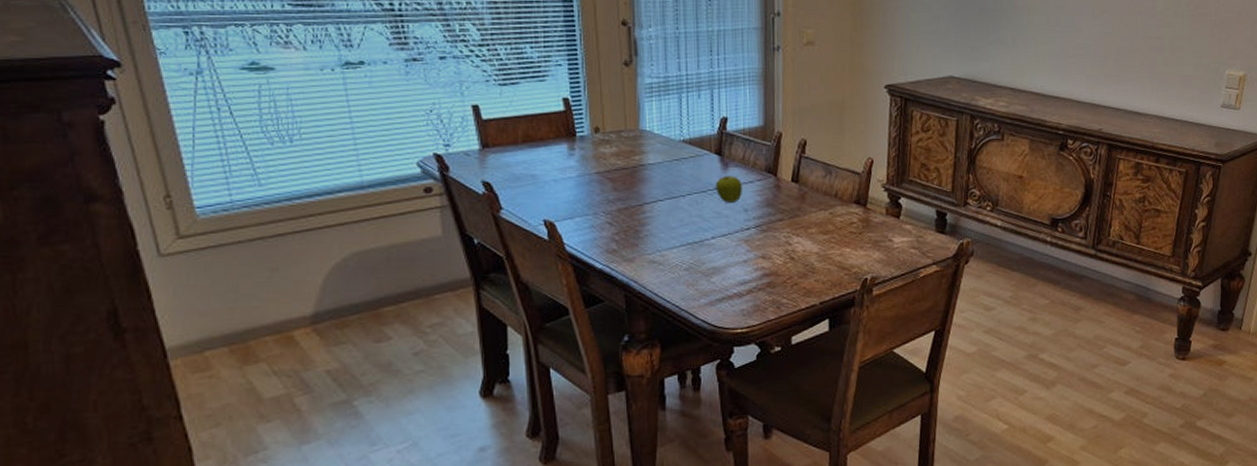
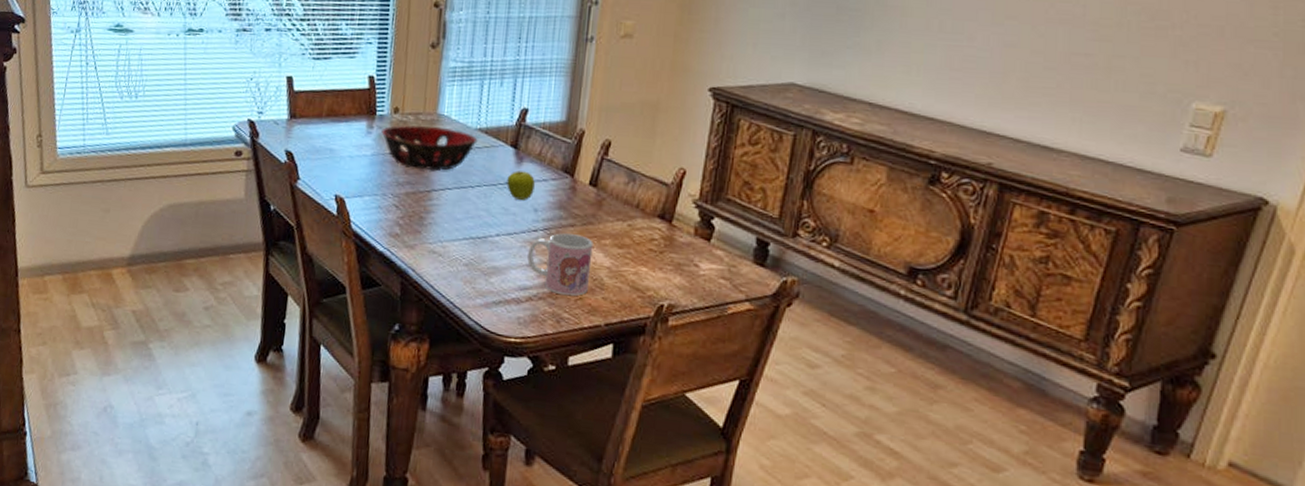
decorative bowl: none [584,142,683,186] -> present [381,125,478,171]
mug: none [744,227,802,284] -> present [527,233,593,297]

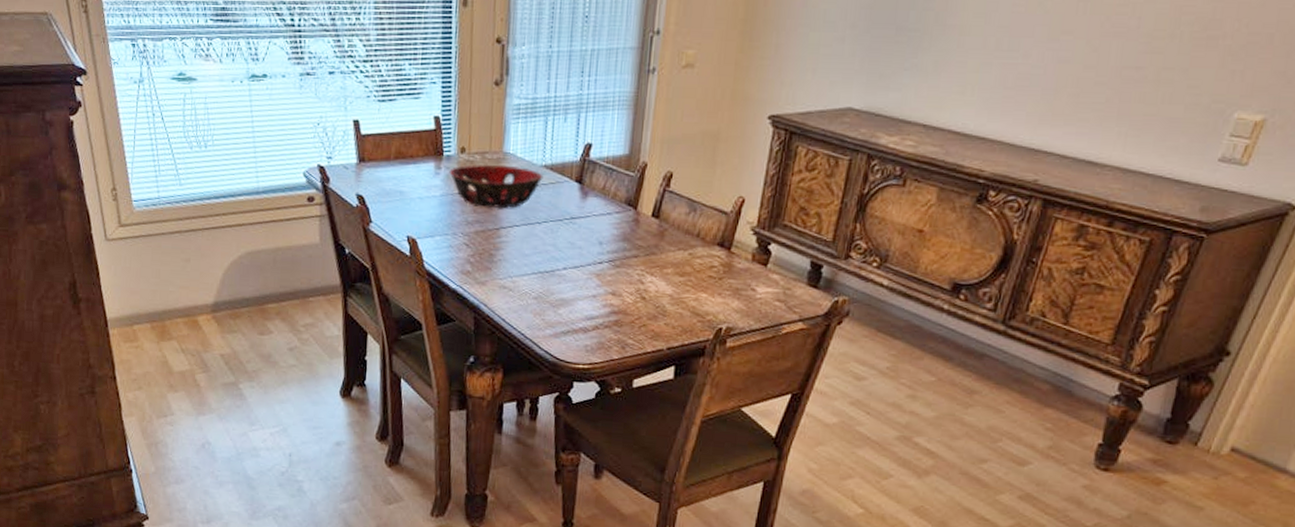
fruit: present [506,170,535,200] -> none [572,205,600,234]
mug: present [527,233,593,297] -> none [593,264,656,324]

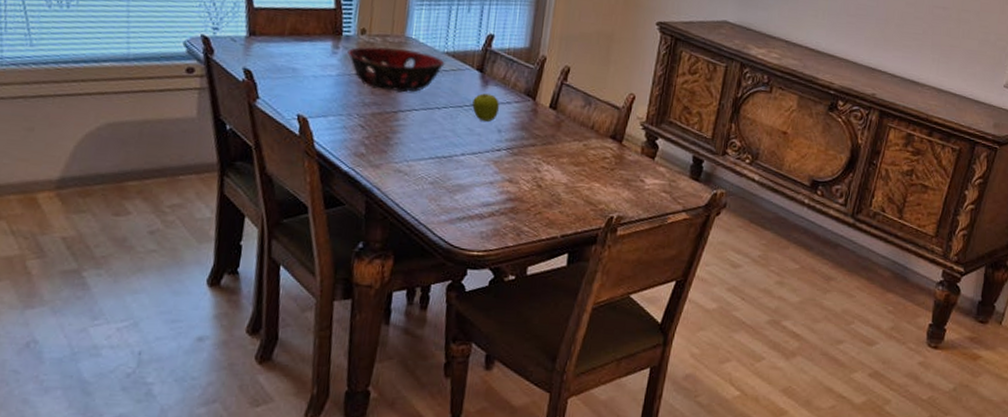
fruit: none [572,205,600,234] -> present [472,93,499,122]

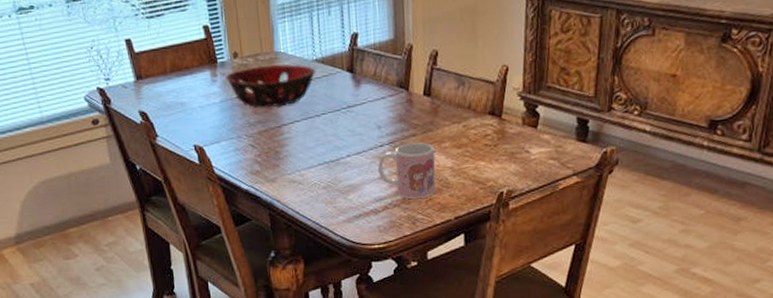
fruit: present [472,93,499,122] -> none [349,92,375,120]
mug: none [490,152,552,211] -> present [378,142,436,200]

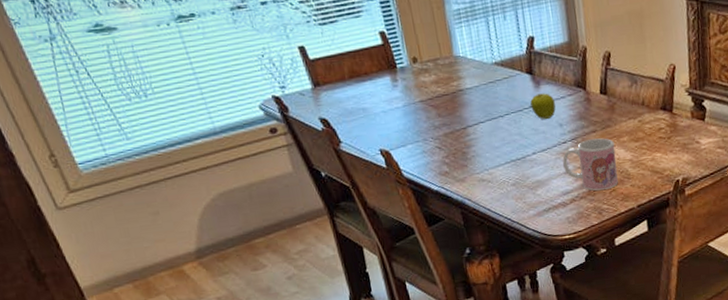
decorative bowl: present [225,64,316,109] -> none [406,68,497,112]
fruit: none [349,92,375,120] -> present [530,93,556,119]

